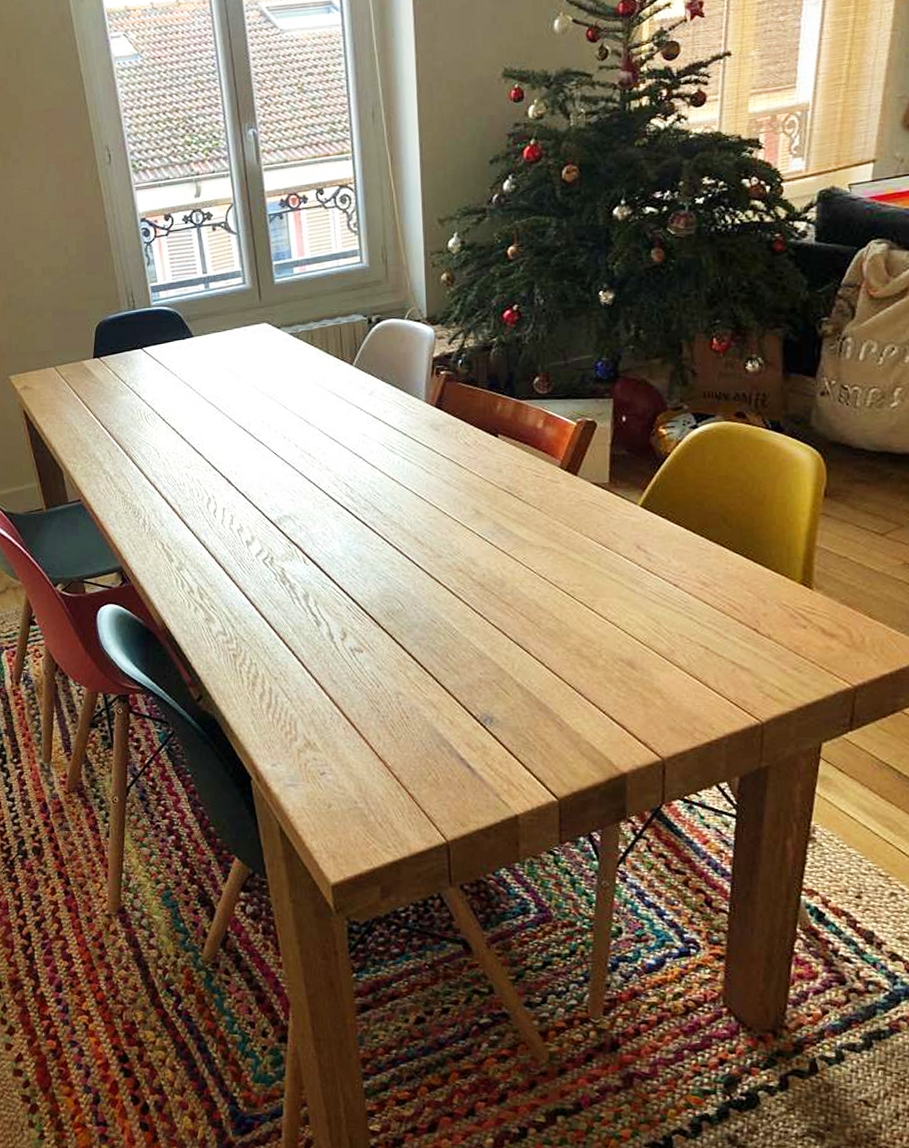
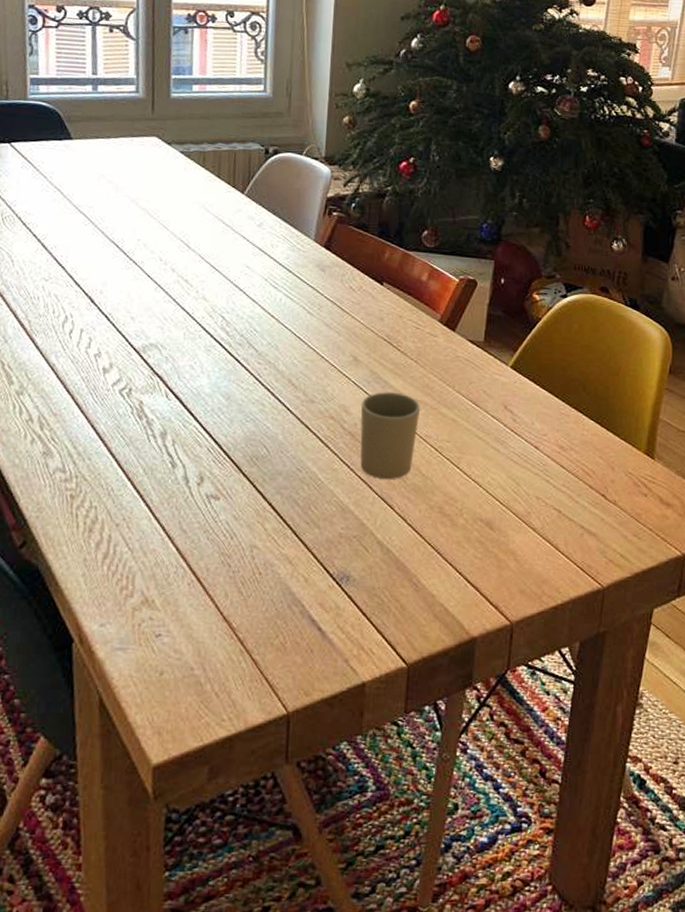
mug: none [487,541,548,625] -> present [360,392,420,479]

